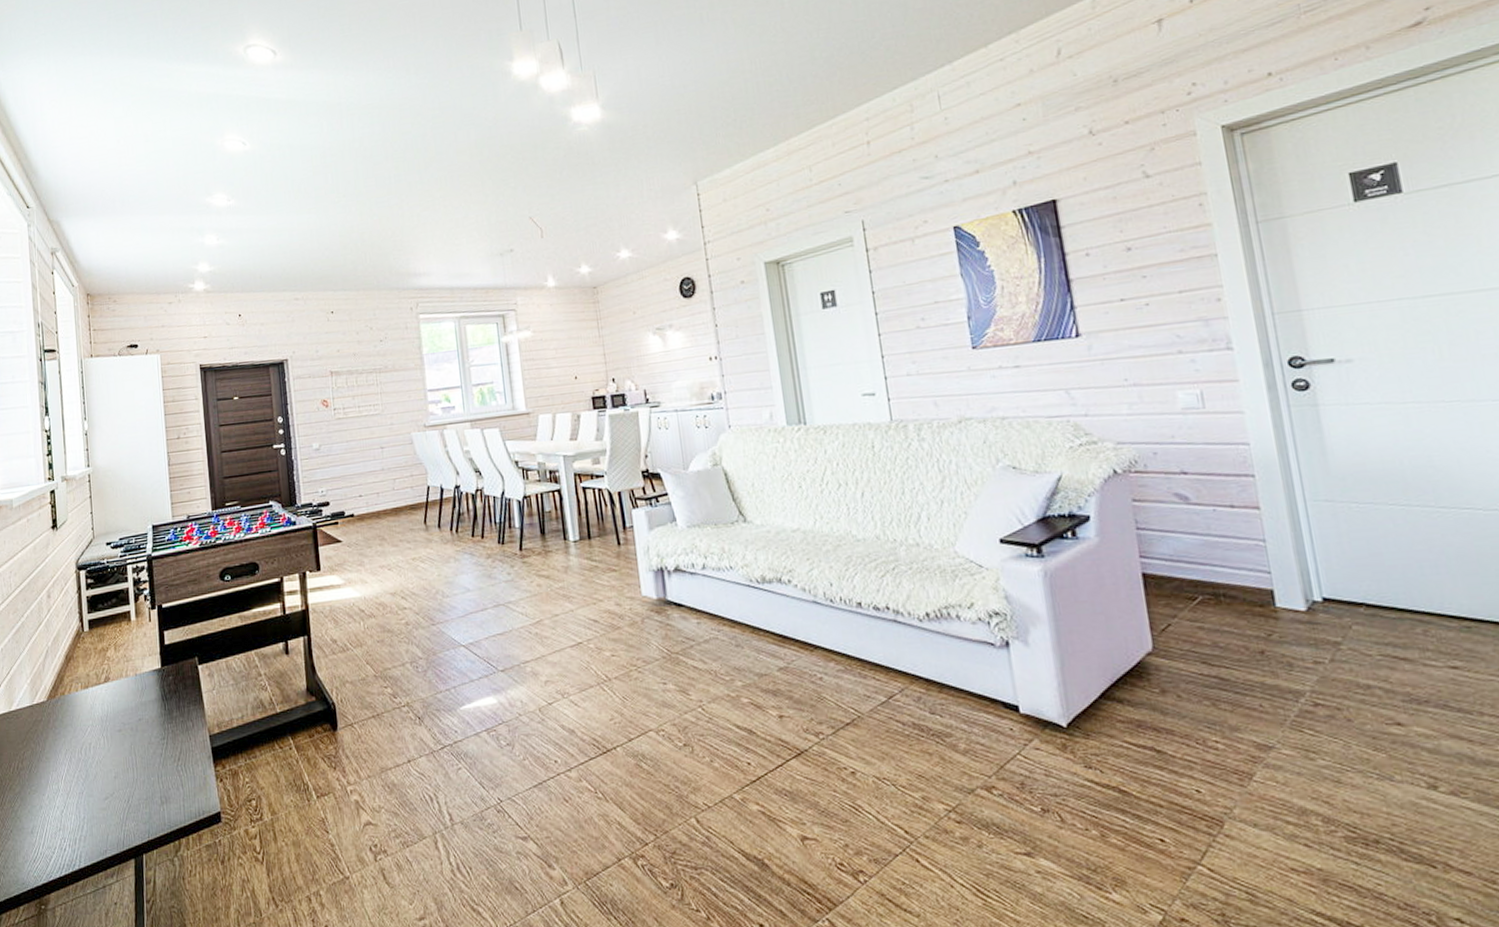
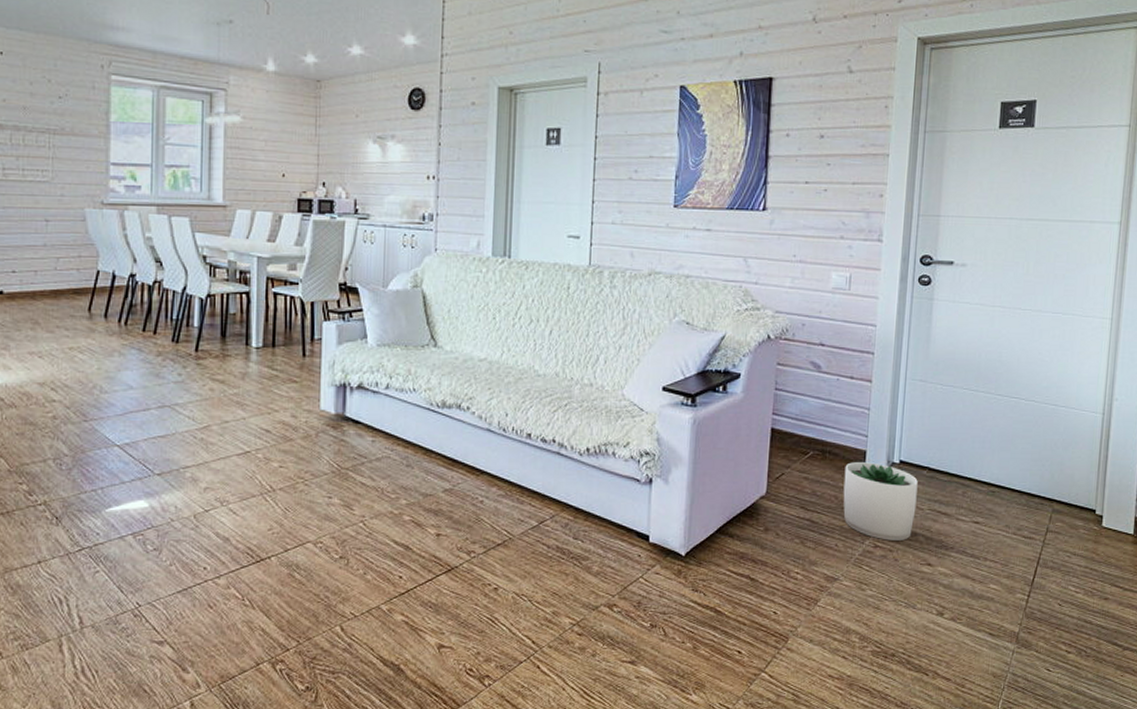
planter: none [1249,603,1363,697] -> present [843,462,918,541]

